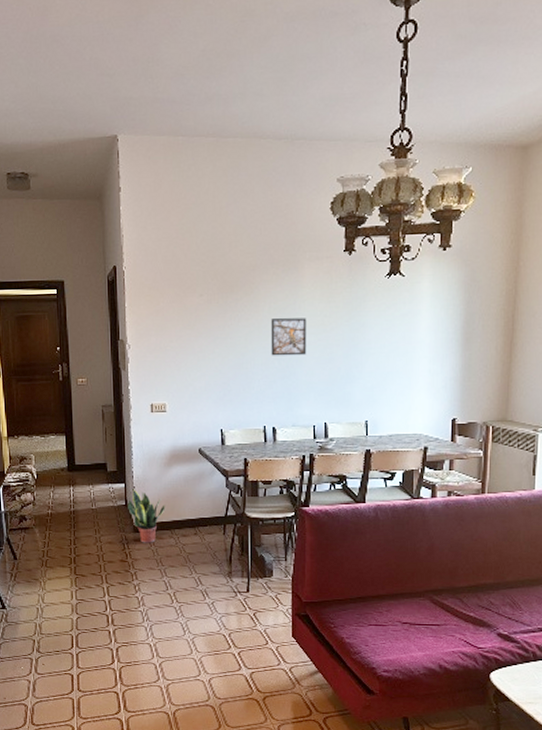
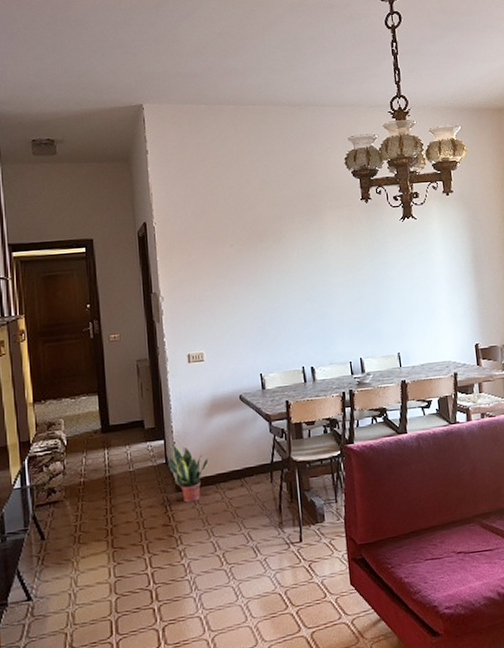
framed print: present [270,318,307,356] -> none [300,261,337,298]

